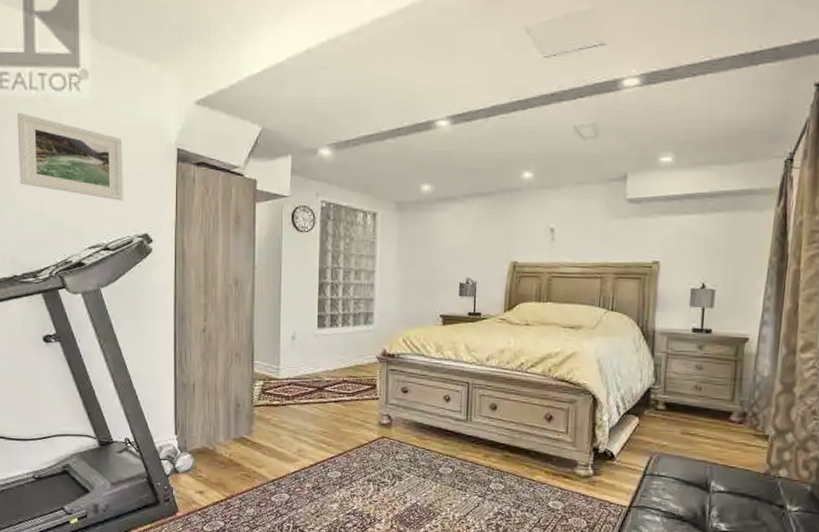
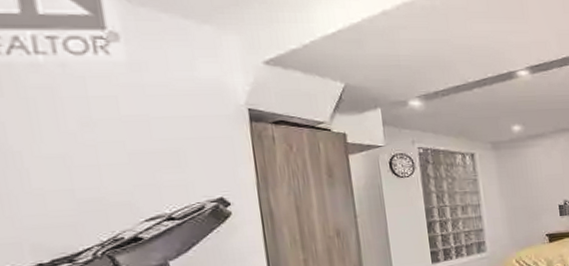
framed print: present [16,113,123,201] -> none [18,81,187,167]

